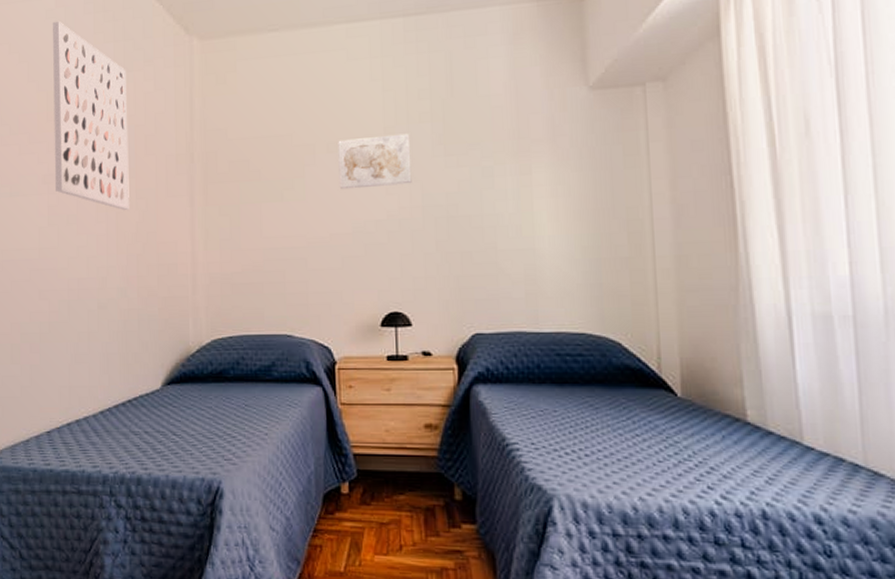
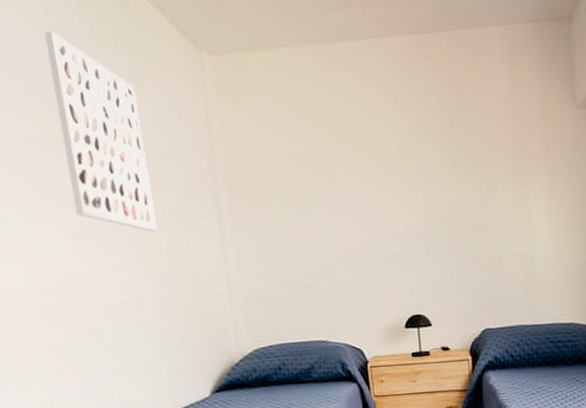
wall art: present [338,133,412,190] -> none [356,151,426,206]

